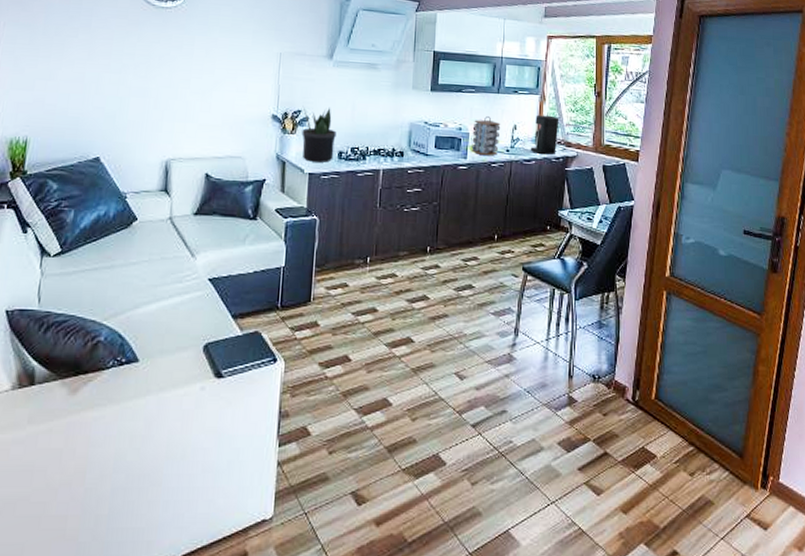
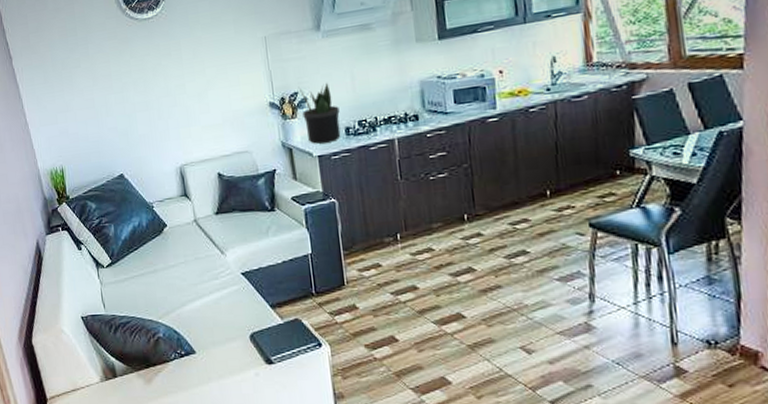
spice rack: present [471,116,501,156] -> none [498,53,536,102]
coffee maker: present [530,115,559,156] -> none [578,34,617,87]

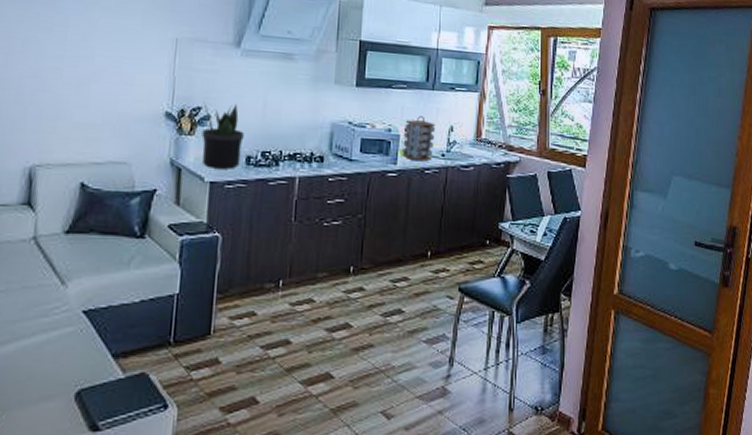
spice rack: none [498,53,536,102] -> present [402,116,436,162]

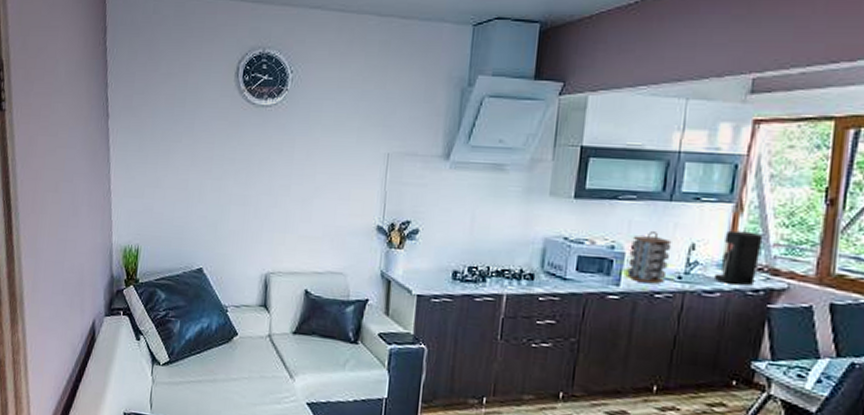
planter: present [202,103,244,169] -> none [410,217,451,283]
coffee maker: none [468,114,501,161] -> present [713,230,764,287]

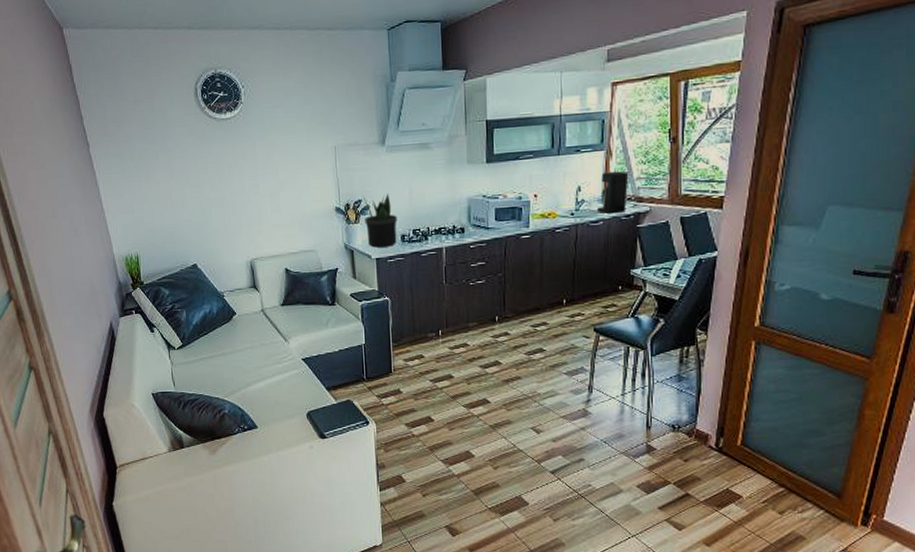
planter: none [410,217,451,283] -> present [363,193,397,248]
spice rack: present [627,232,672,284] -> none [533,181,564,223]

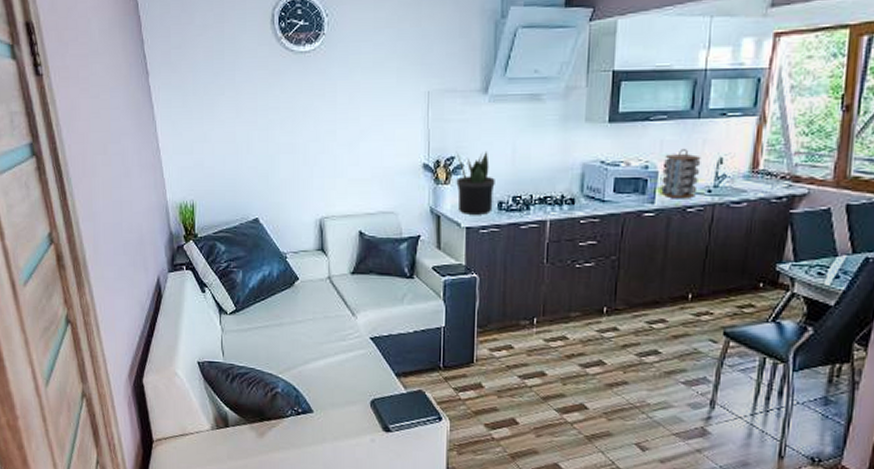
spice rack: none [533,181,564,223] -> present [661,149,701,199]
coffee maker: present [596,171,629,215] -> none [740,142,785,195]

